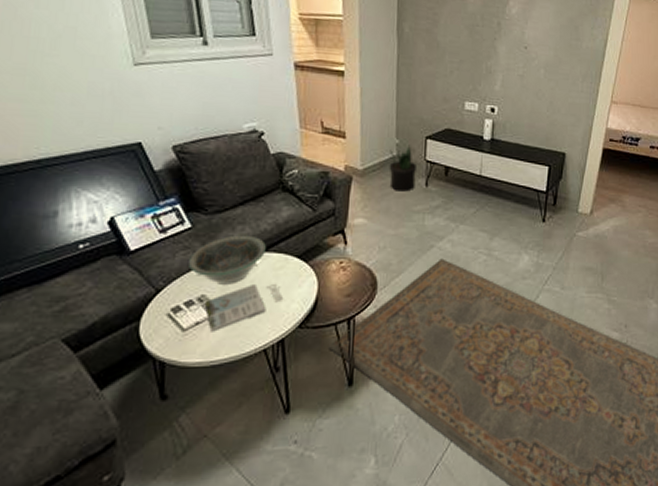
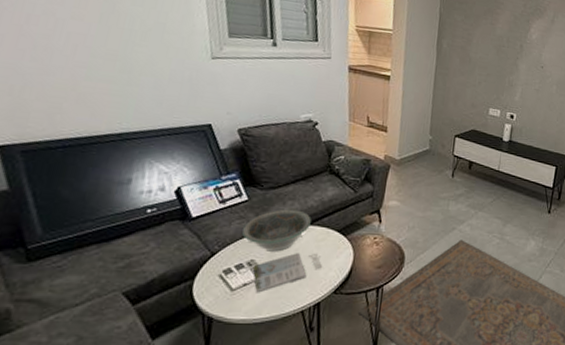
planter: present [389,145,418,192] -> none [422,141,446,181]

